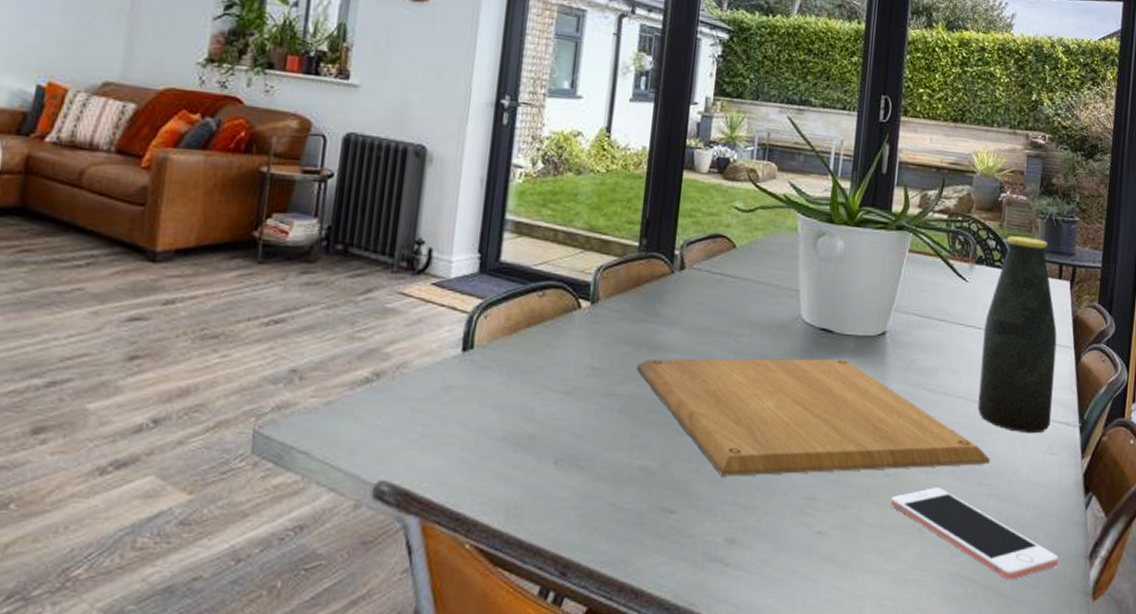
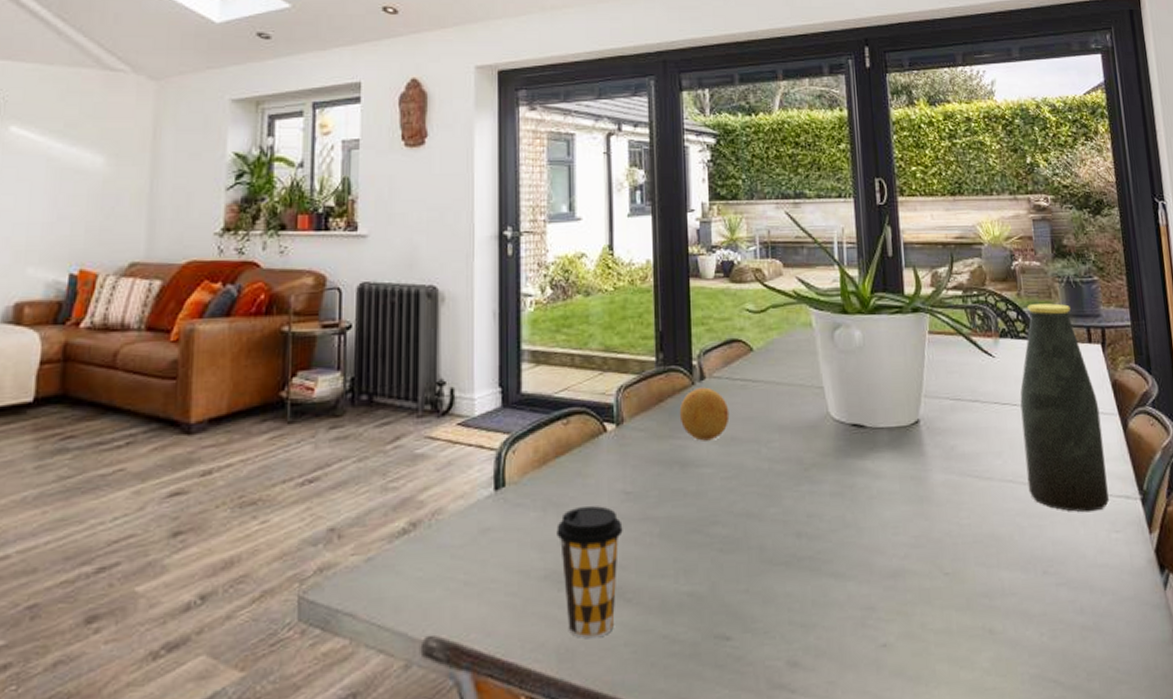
coffee cup: none [519,376,585,499] -> present [556,506,623,639]
chopping board: present [636,358,990,477] -> none [671,454,1052,594]
fruit: none [654,276,705,328] -> present [679,387,730,441]
cell phone: present [890,488,1059,580] -> none [954,582,1147,678]

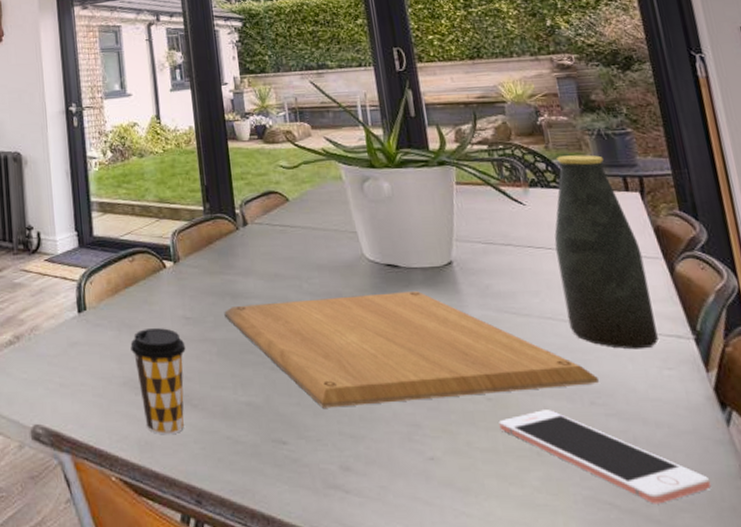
chopping board: none [671,454,1052,594] -> present [224,291,599,408]
fruit: present [679,387,730,441] -> none [227,231,272,277]
cell phone: none [954,582,1147,678] -> present [499,410,712,504]

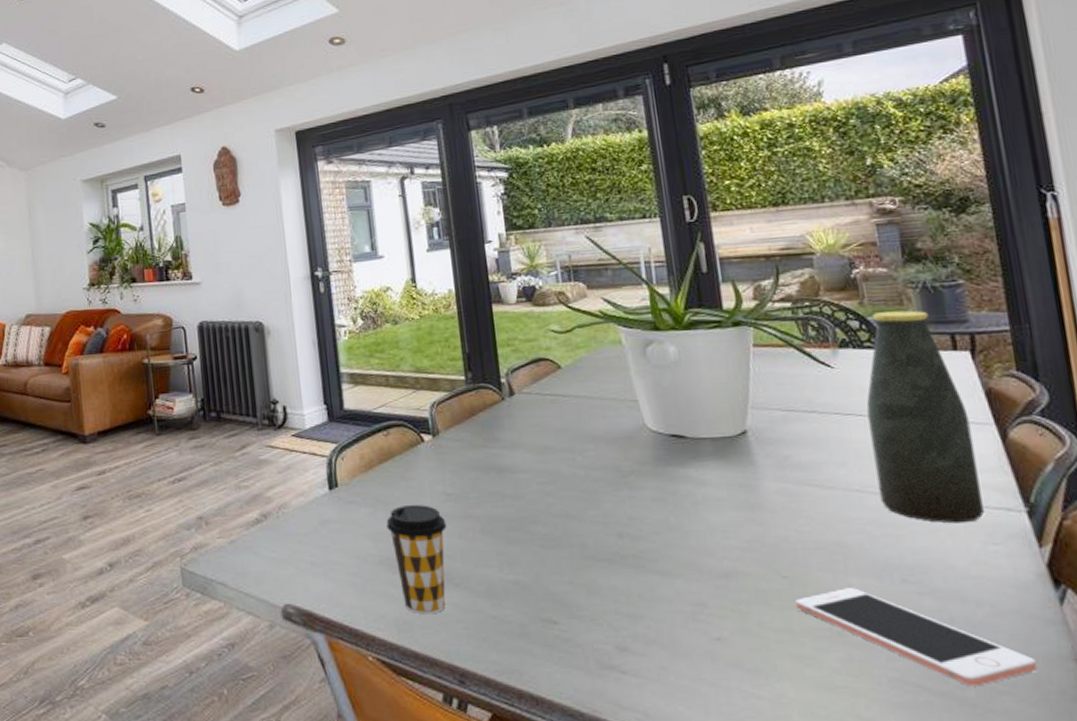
chopping board: present [224,291,599,408] -> none [488,463,912,587]

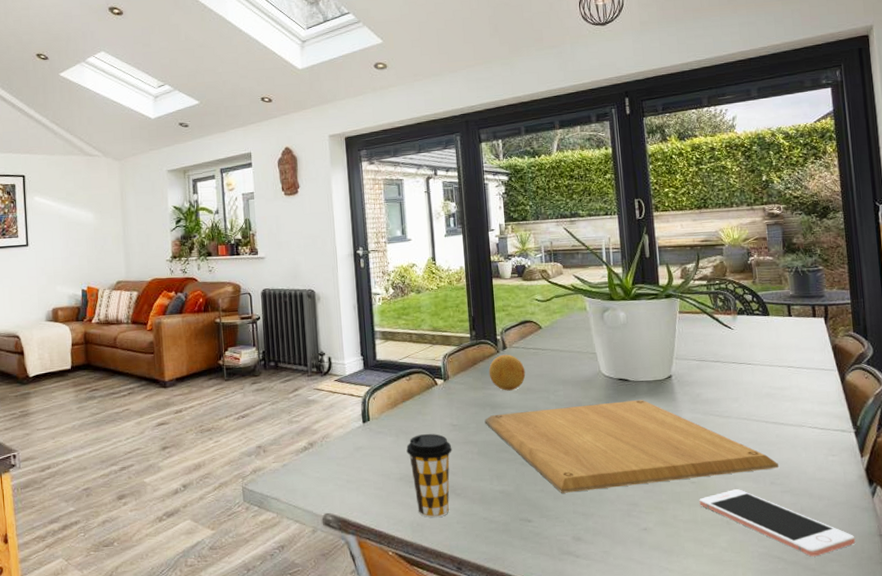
chopping board: none [488,463,912,587] -> present [484,400,779,493]
fruit: none [491,402,542,450] -> present [488,354,526,391]
bottle: present [866,310,984,524] -> none [754,288,827,441]

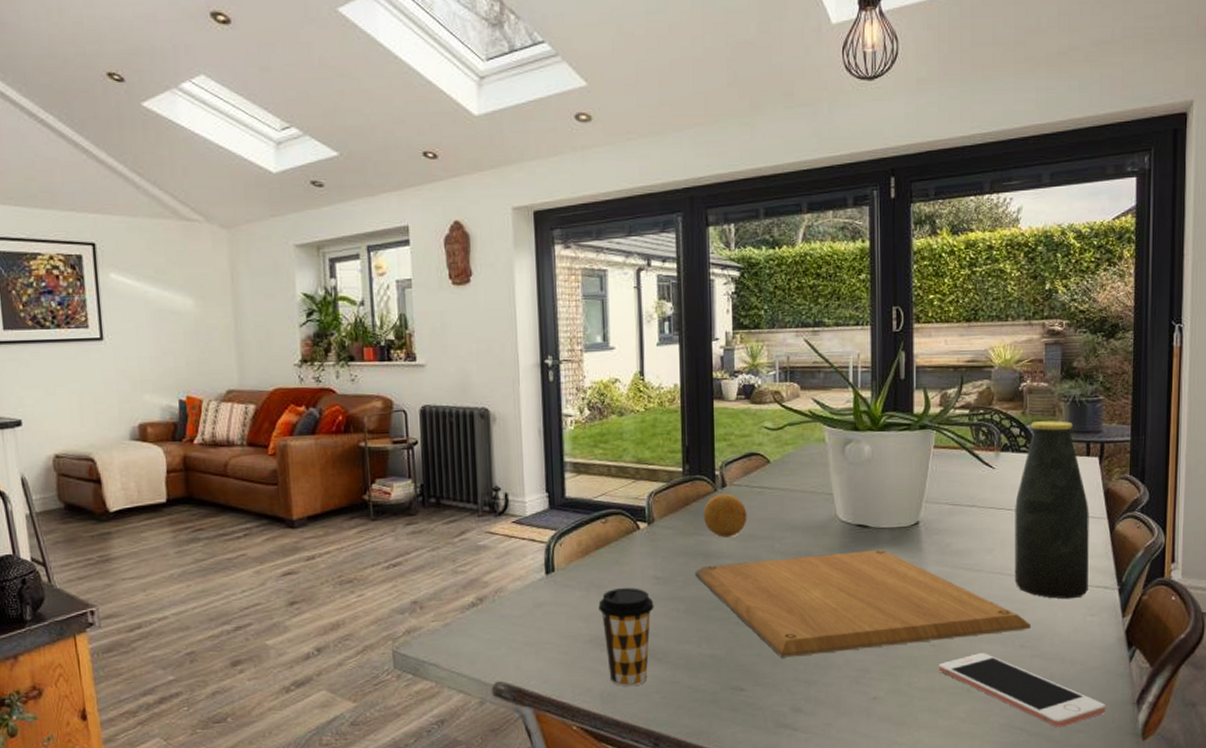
bottle: none [754,288,827,441] -> present [1014,421,1089,599]

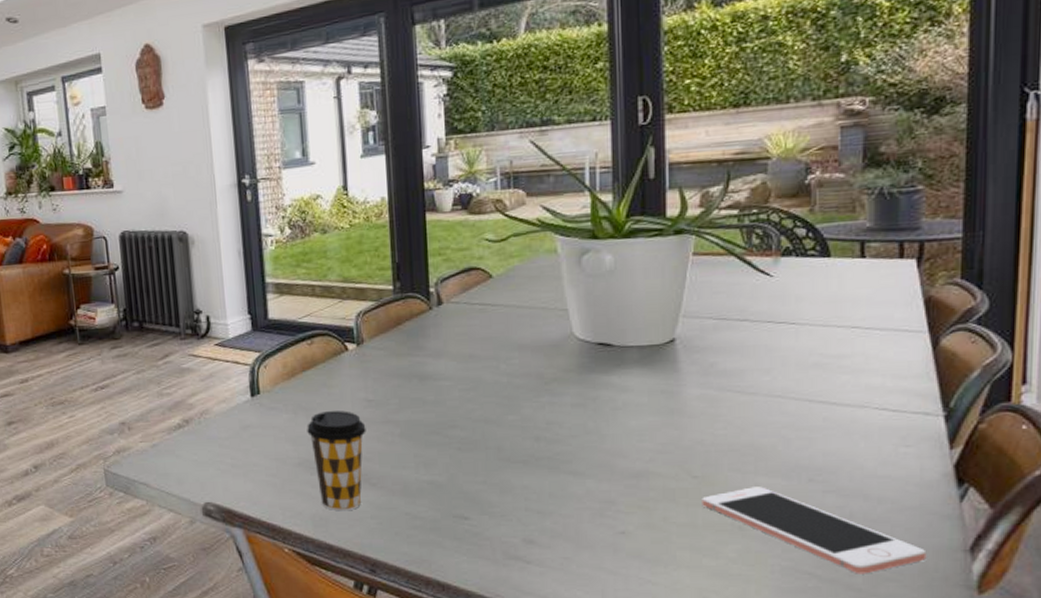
chopping board: present [695,550,1031,658] -> none [410,371,822,486]
fruit: present [703,493,747,538] -> none [417,311,468,358]
bottle: present [1014,421,1089,599] -> none [800,217,903,427]

